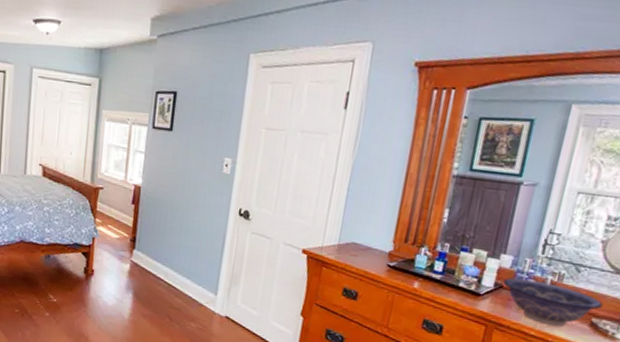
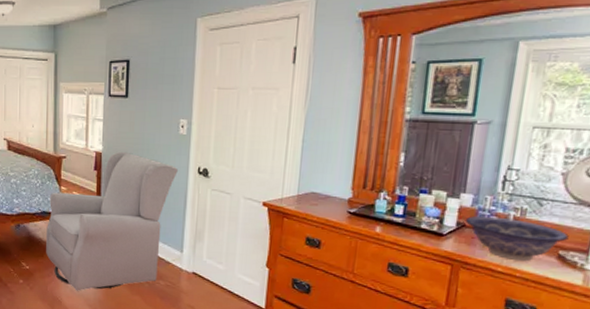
chair: none [75,186,218,329] -> present [46,151,178,291]

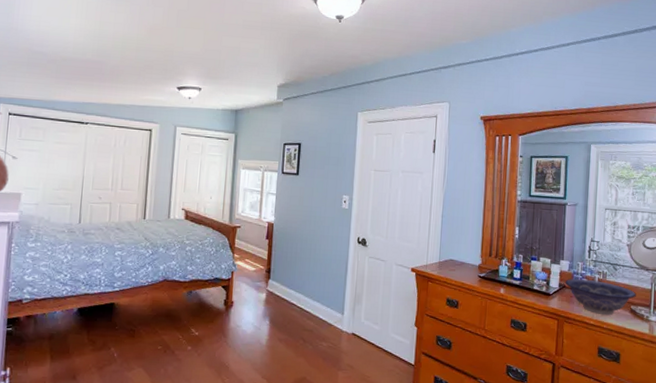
chair: present [46,151,178,291] -> none [216,222,340,356]

